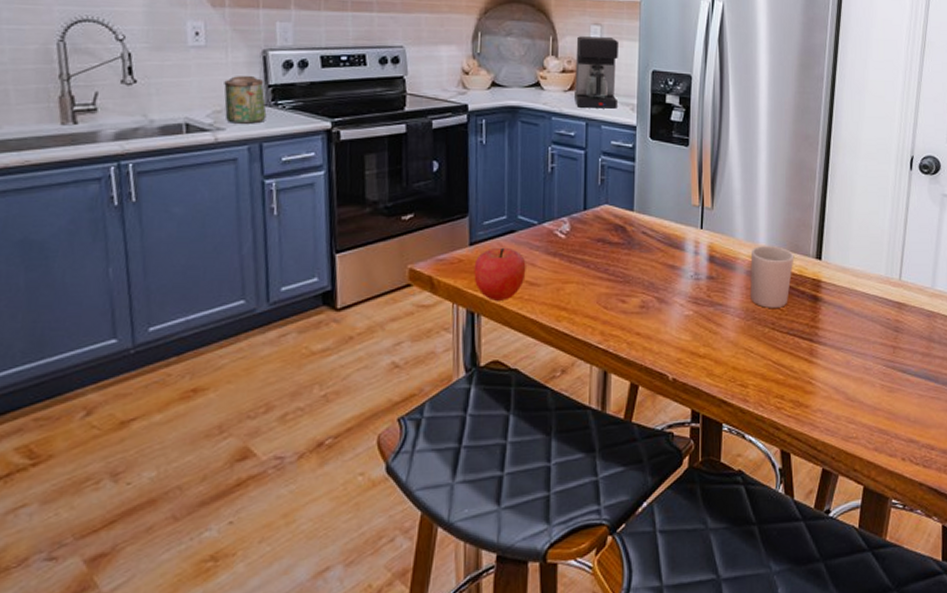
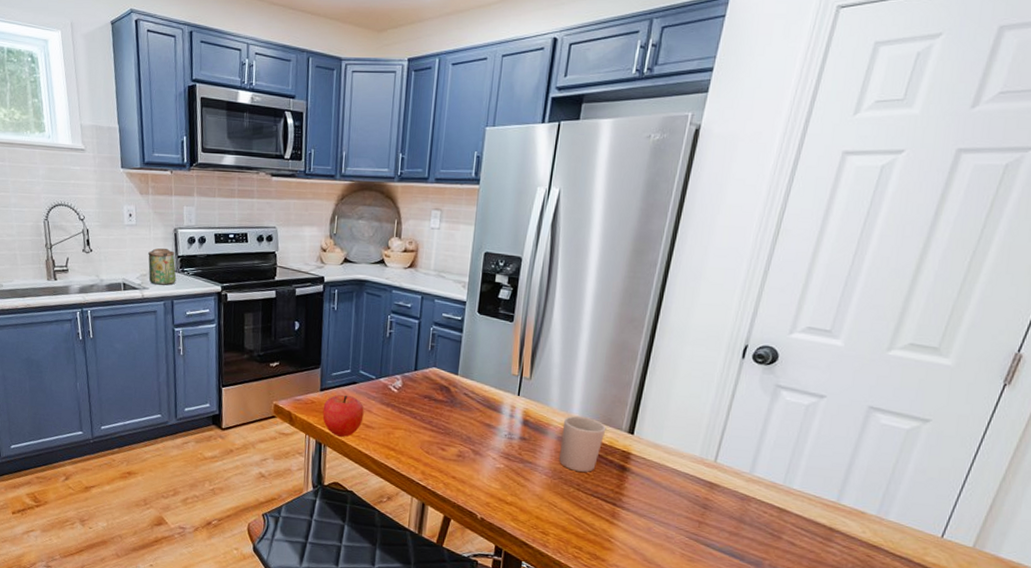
coffee maker: present [573,36,620,109] -> none [412,220,457,285]

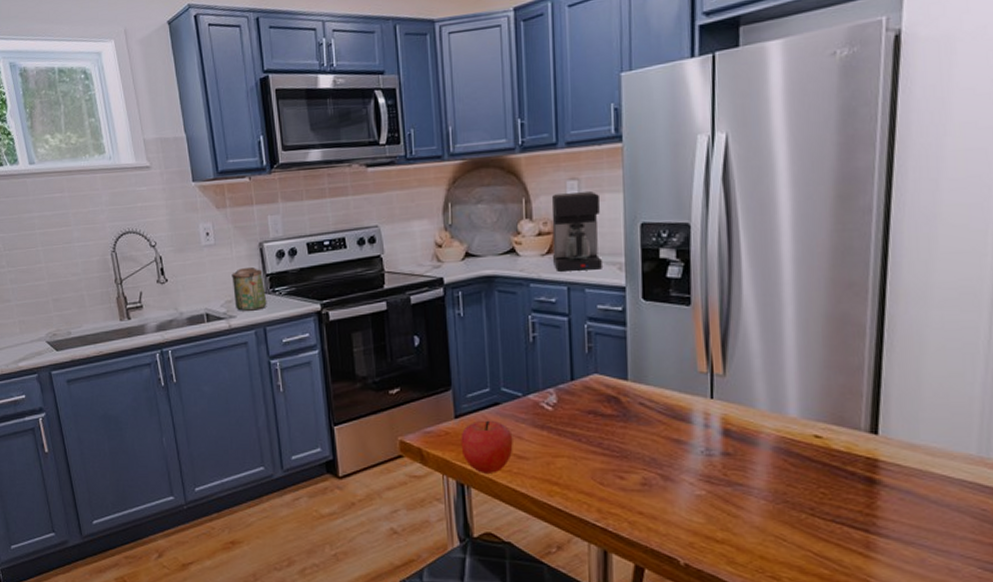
coffee maker: none [412,220,457,285] -> present [551,192,602,272]
mug: present [559,415,607,472] -> none [777,416,839,491]

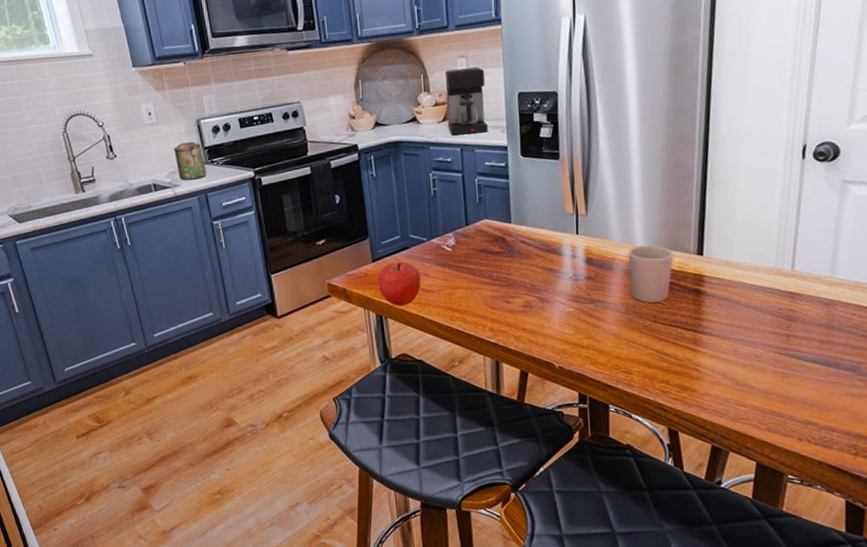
mug: none [777,416,839,491] -> present [628,245,674,303]

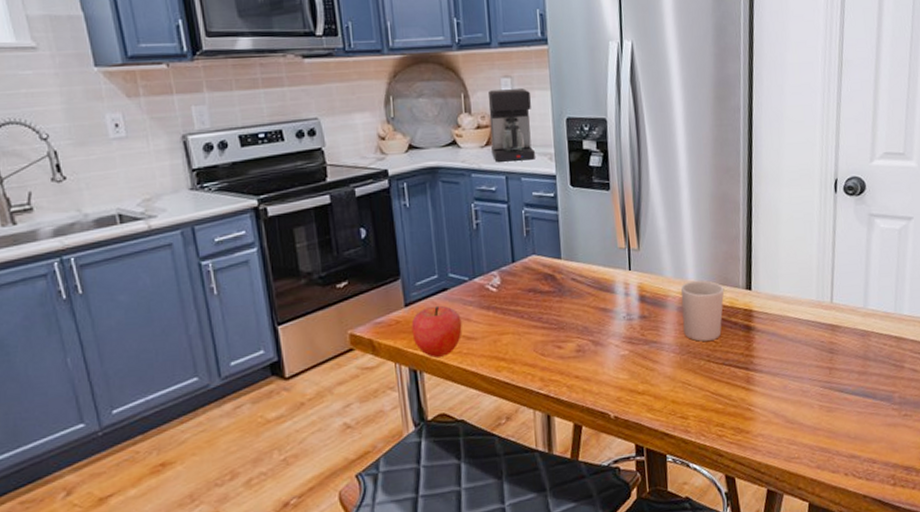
canister: present [174,141,207,181] -> none [149,161,195,210]

